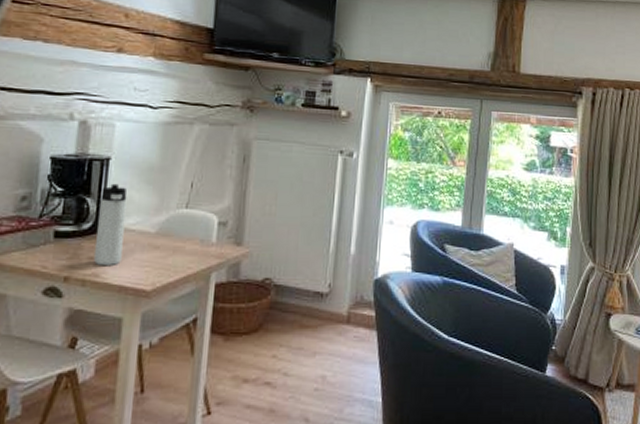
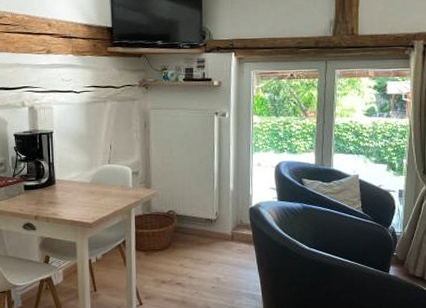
thermos bottle: present [93,183,127,267] -> none [50,150,70,208]

